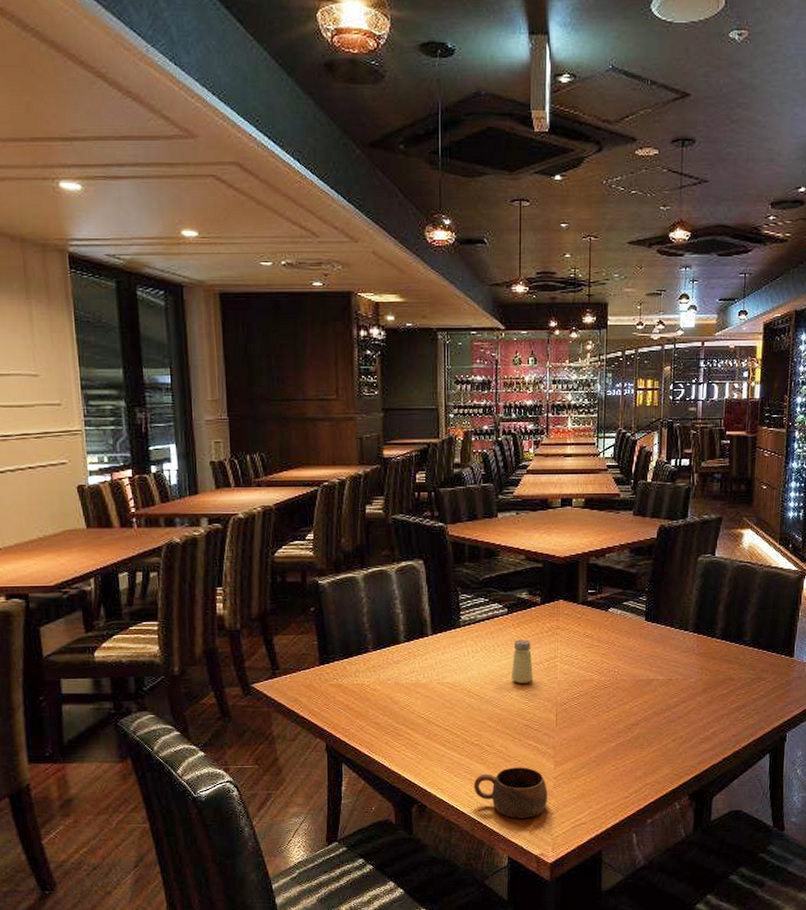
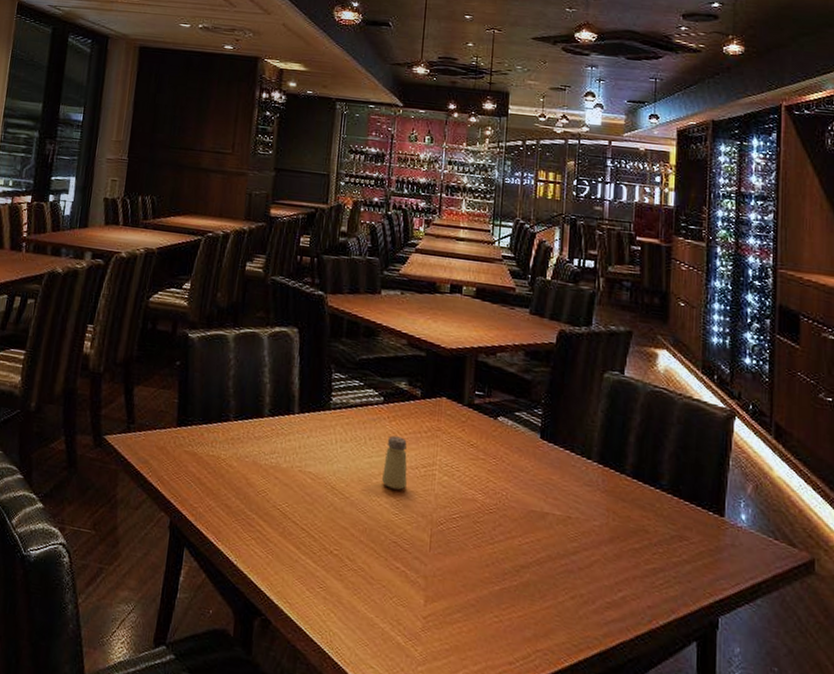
cup: present [473,767,548,819] -> none [327,592,415,666]

